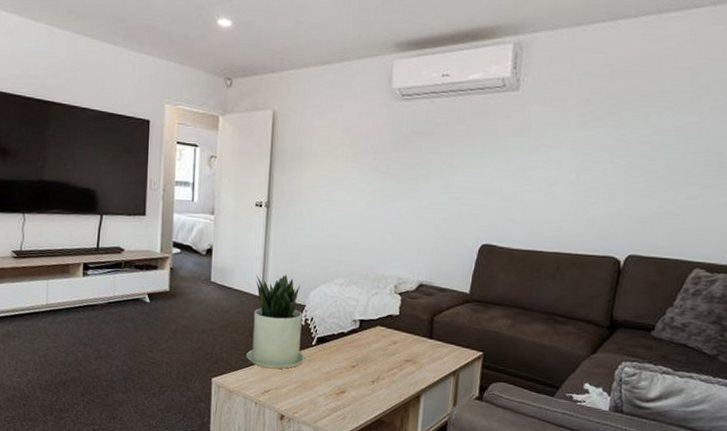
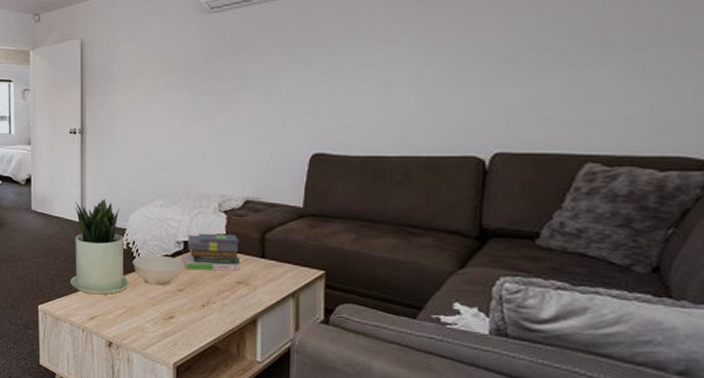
bowl: none [309,332,359,362] -> present [132,255,185,286]
books: none [357,312,411,350] -> present [182,233,241,272]

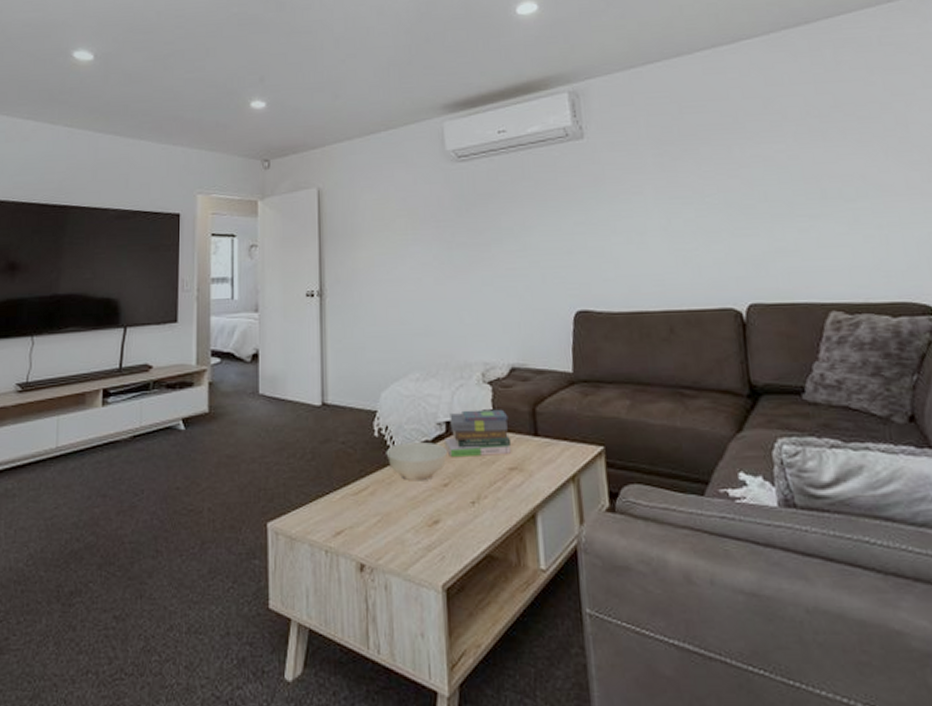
planter: present [71,199,130,295] -> none [309,374,384,501]

